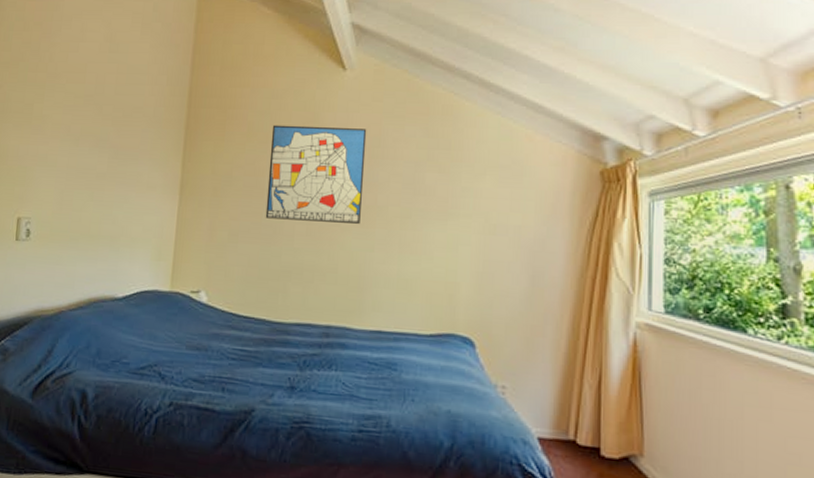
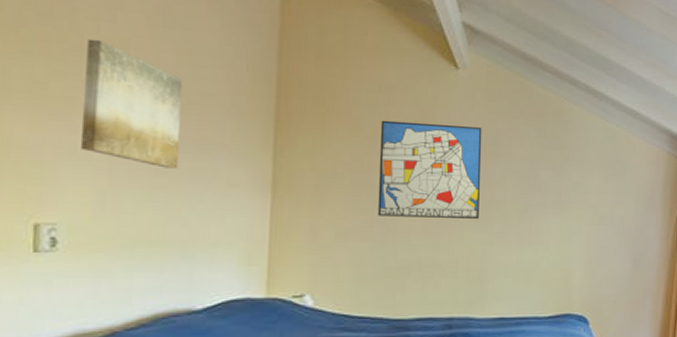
wall art: none [50,67,120,173] -> present [81,38,183,169]

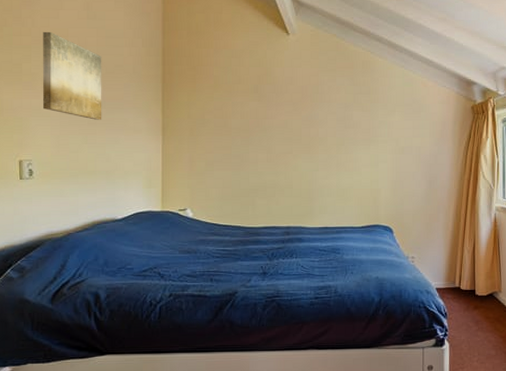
wall art: present [377,120,482,219] -> none [234,78,308,151]

